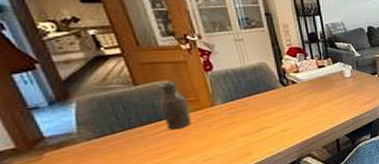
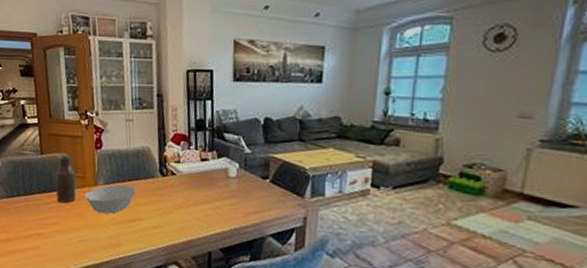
bowl: none [201,100,259,130] -> present [84,184,137,214]

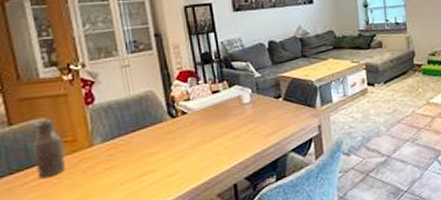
bowl: present [84,184,137,214] -> none [77,137,144,177]

